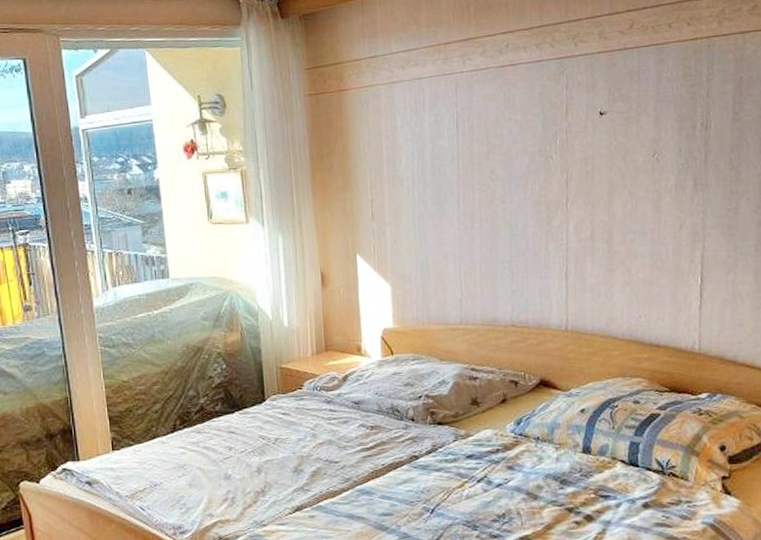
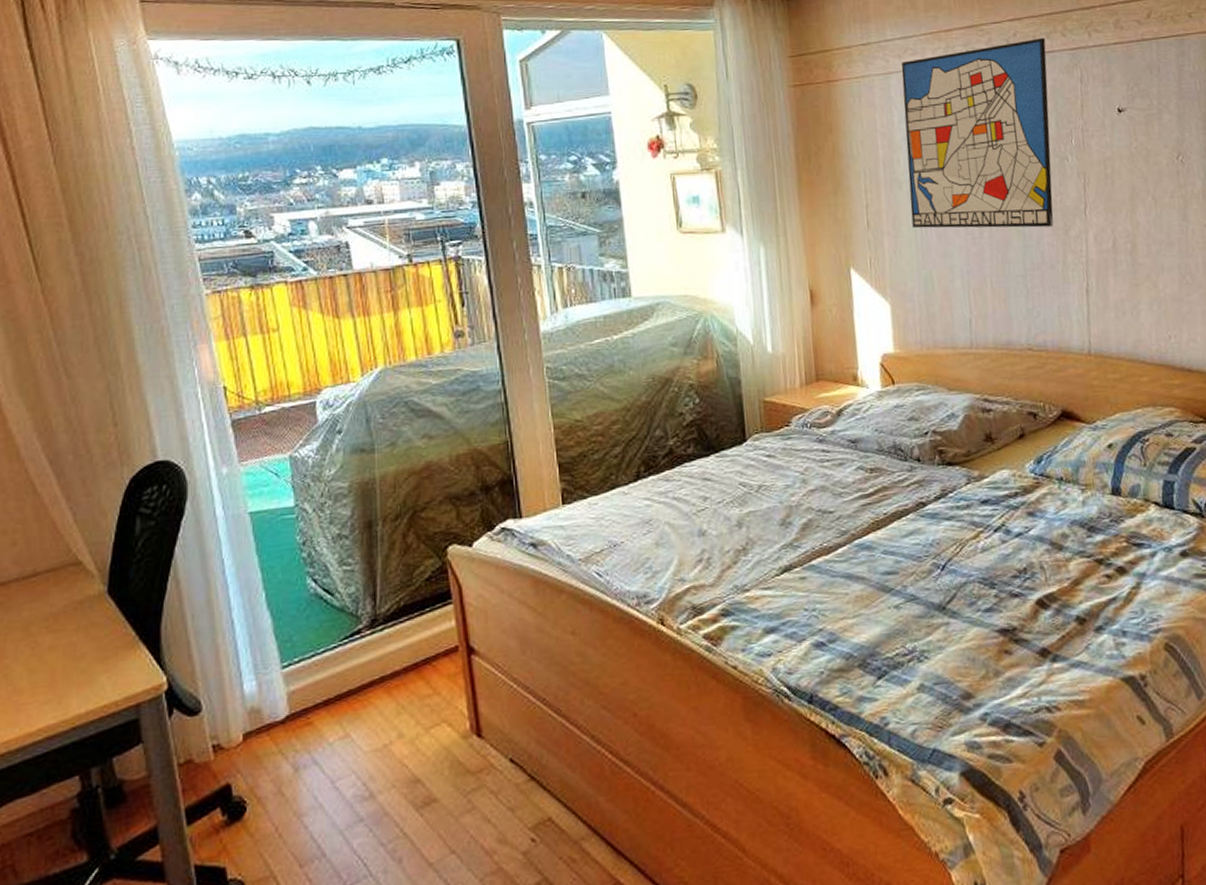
wall art: none [404,49,538,220] -> present [901,38,1054,229]

